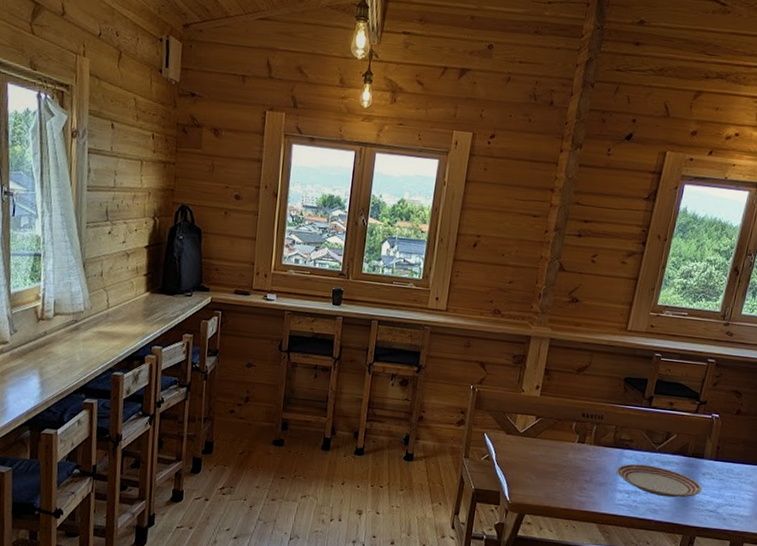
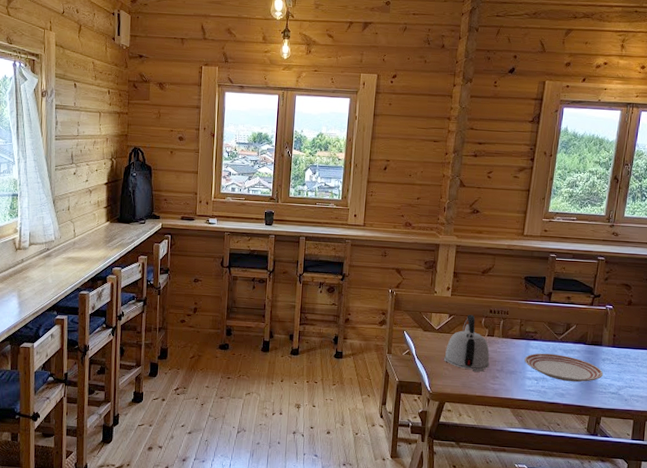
kettle: none [527,417,579,482] -> present [444,314,490,372]

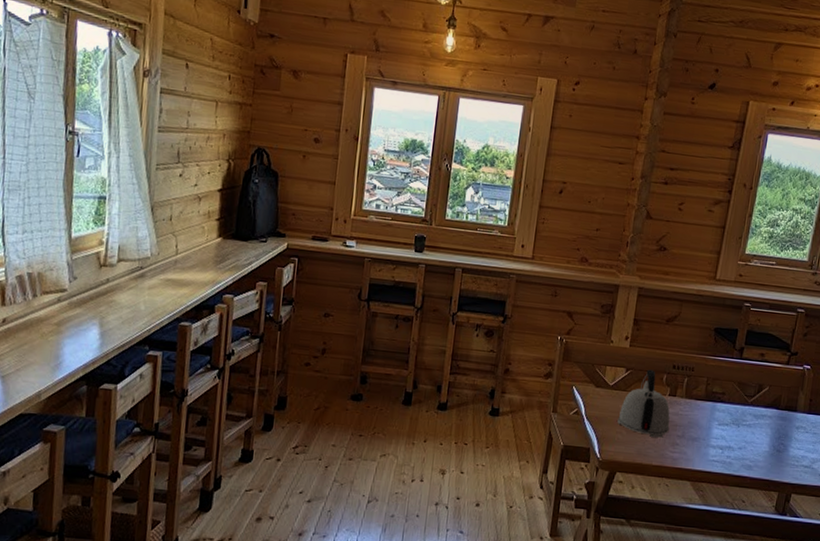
dinner plate: present [524,353,604,383] -> none [708,417,797,453]

